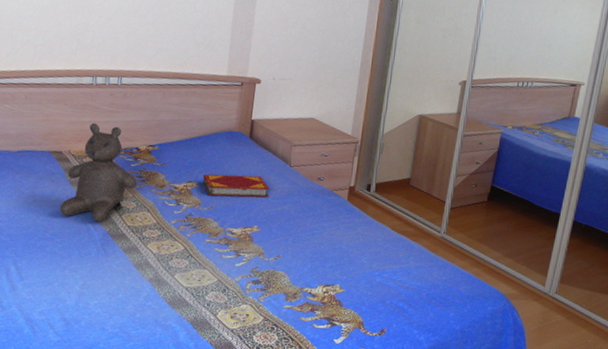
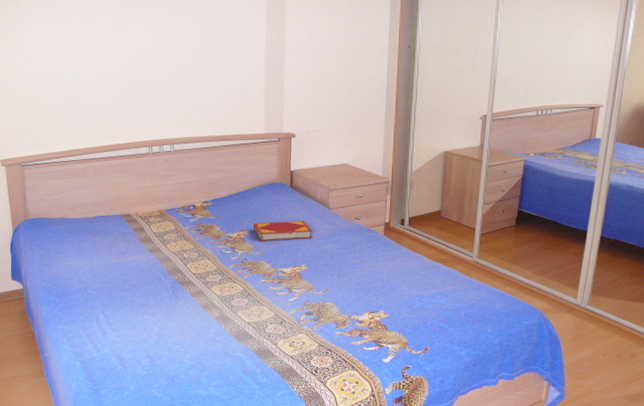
teddy bear: present [60,122,137,222] -> none [134,187,196,272]

